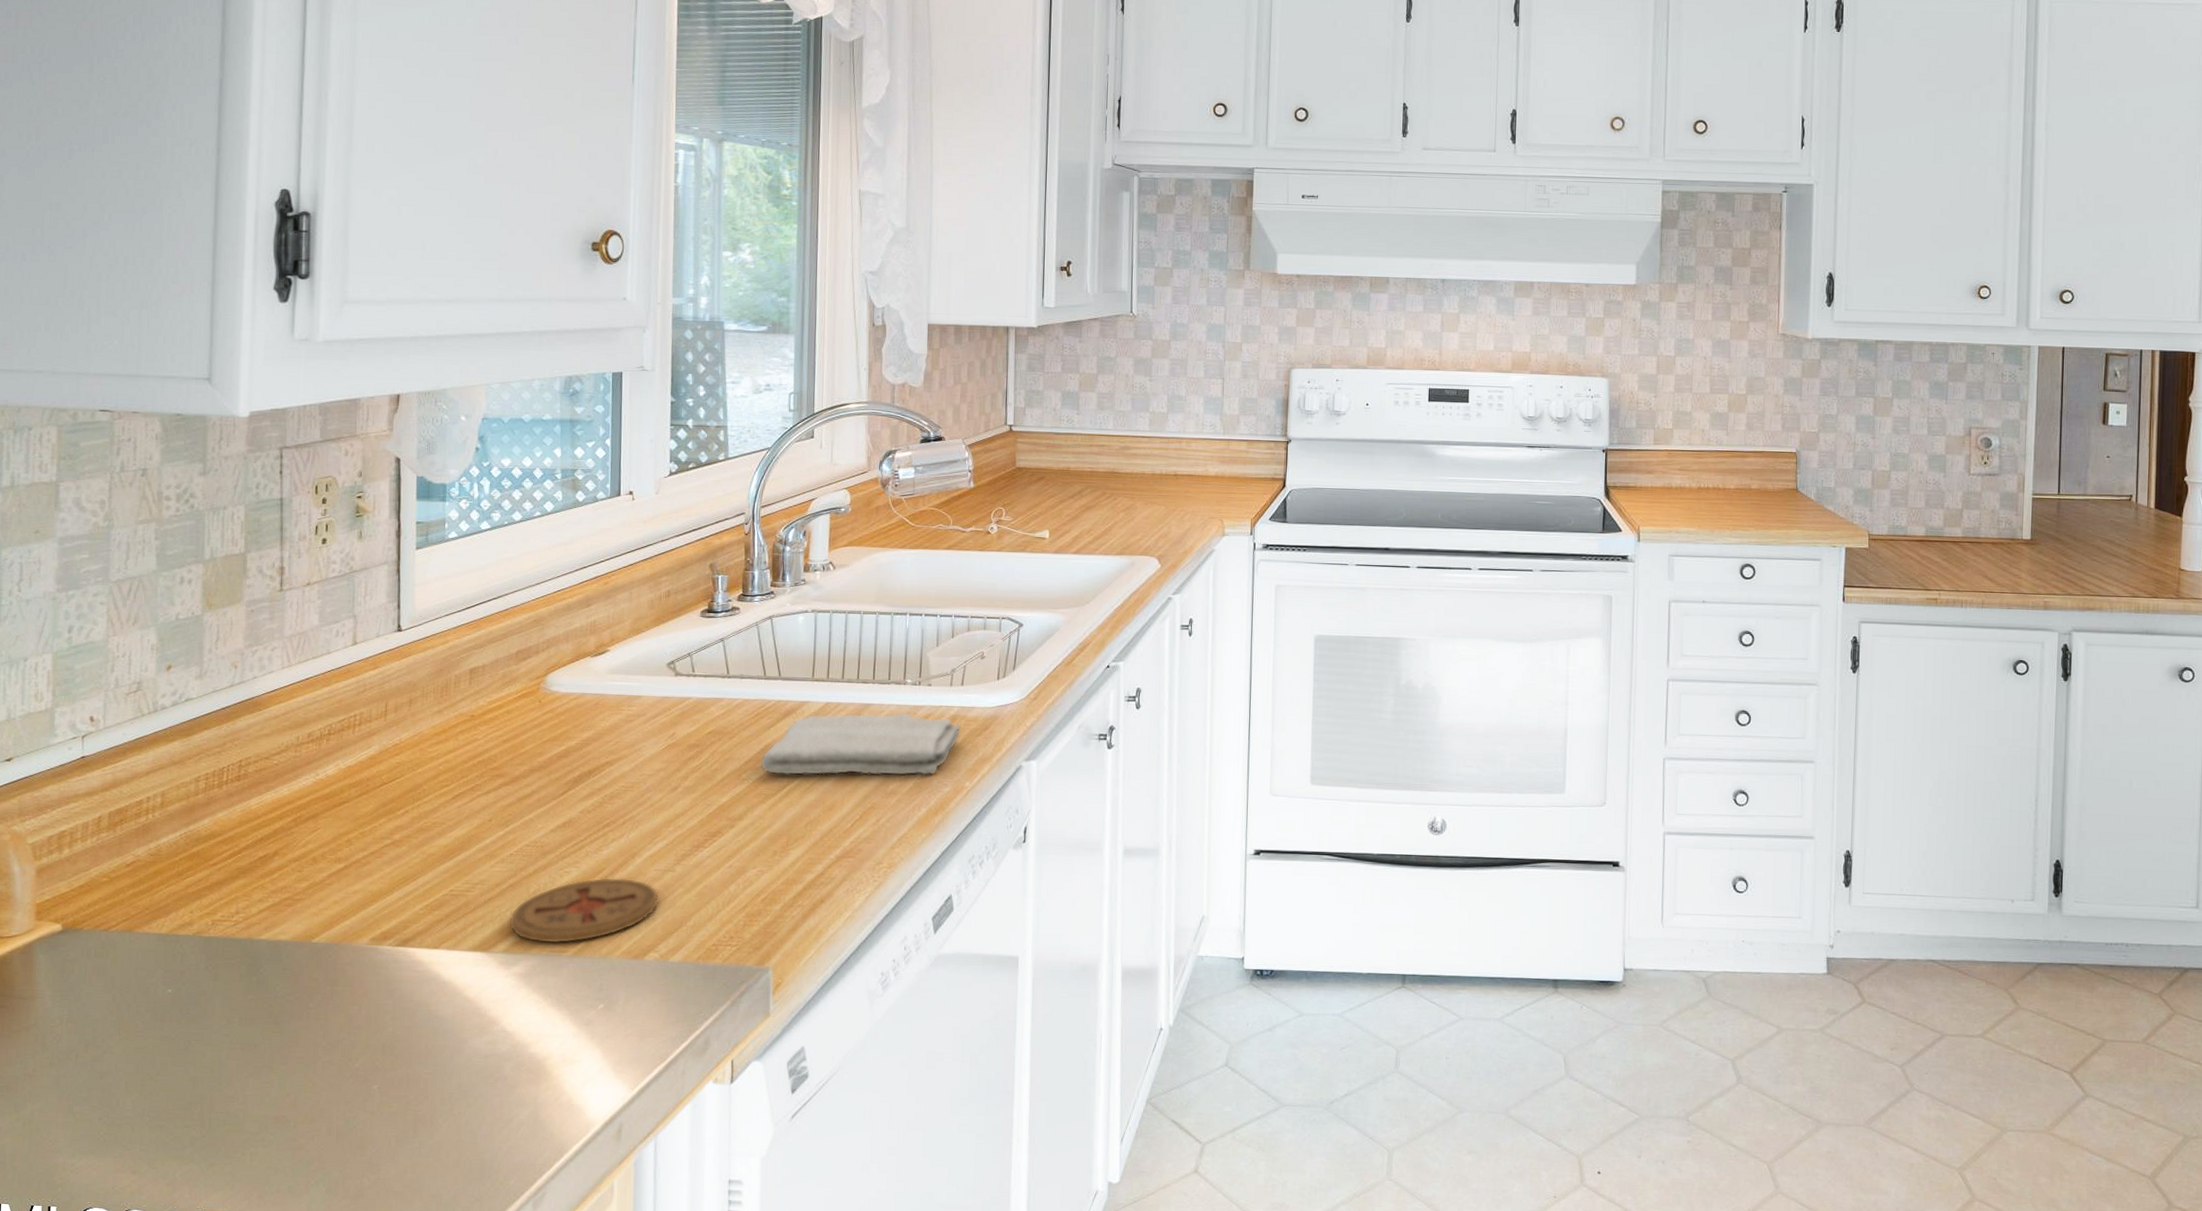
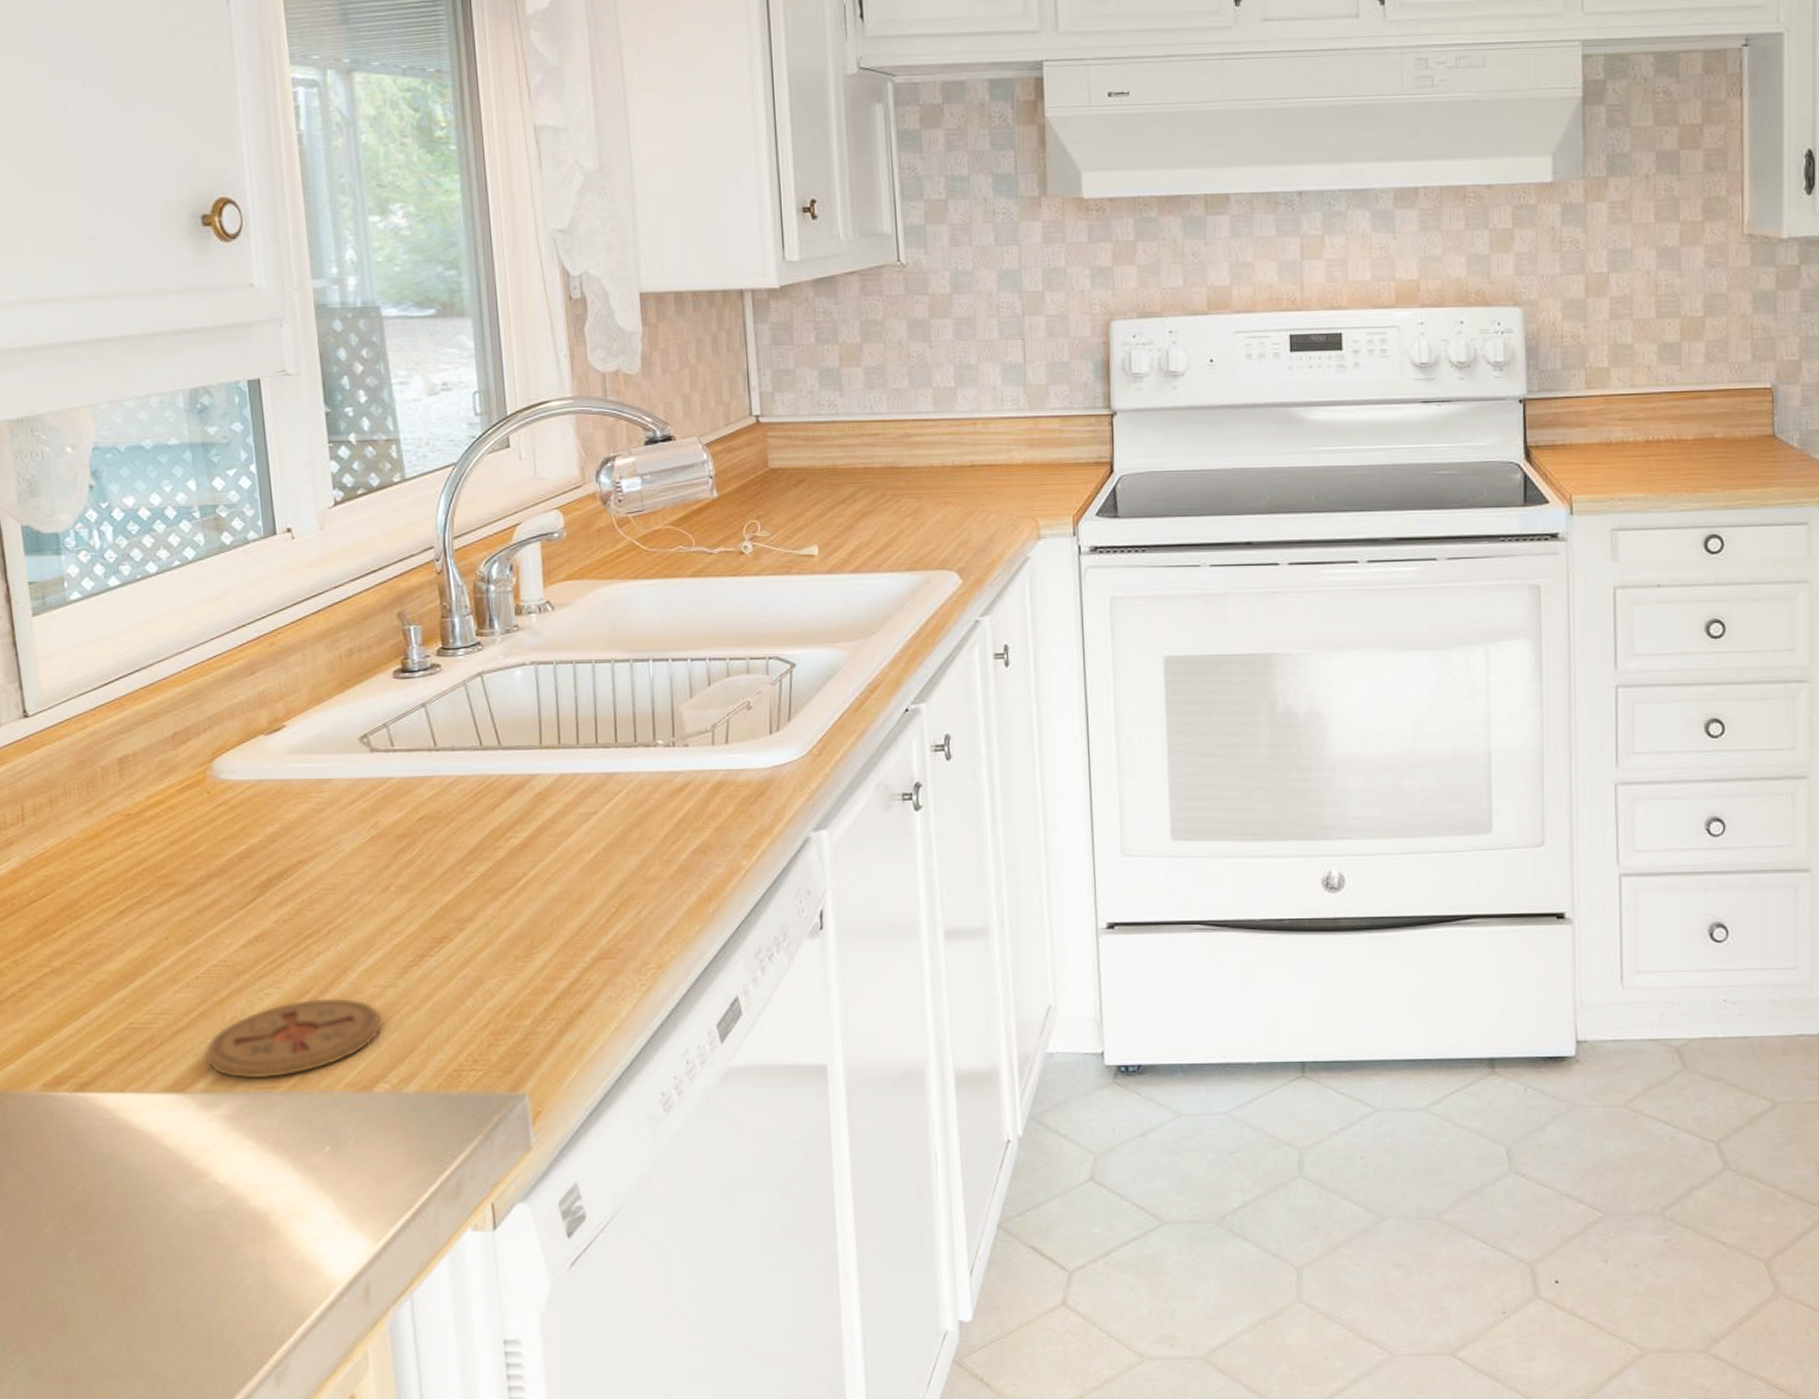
washcloth: present [760,711,961,776] -> none [487,780,730,865]

